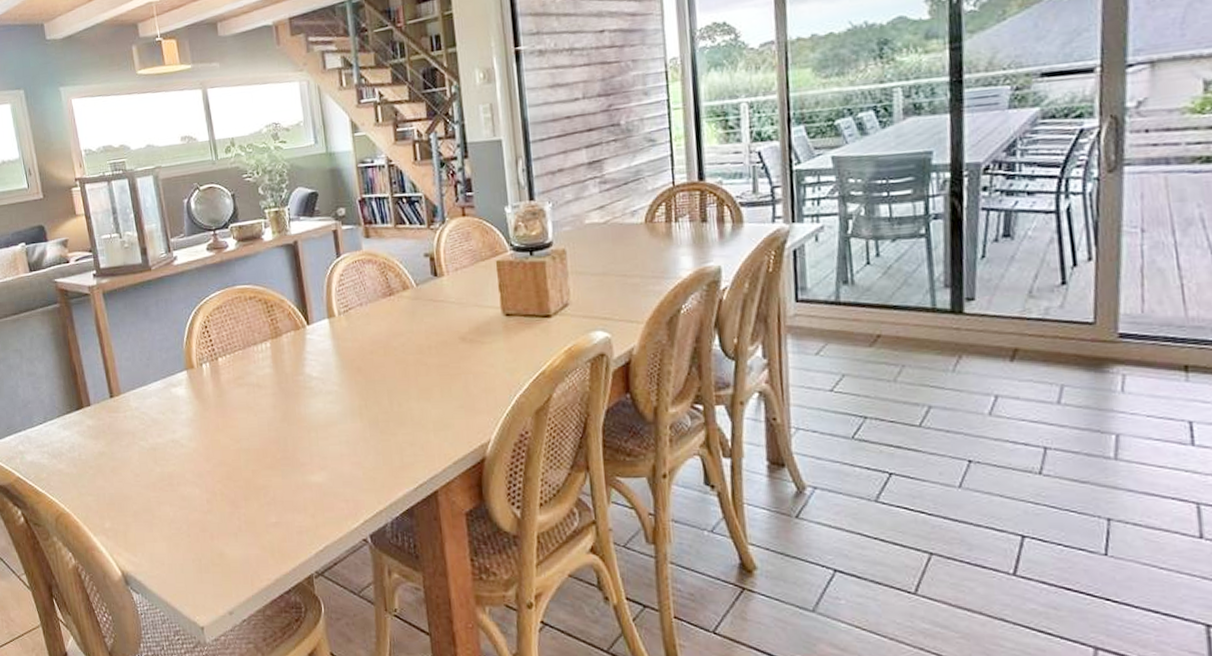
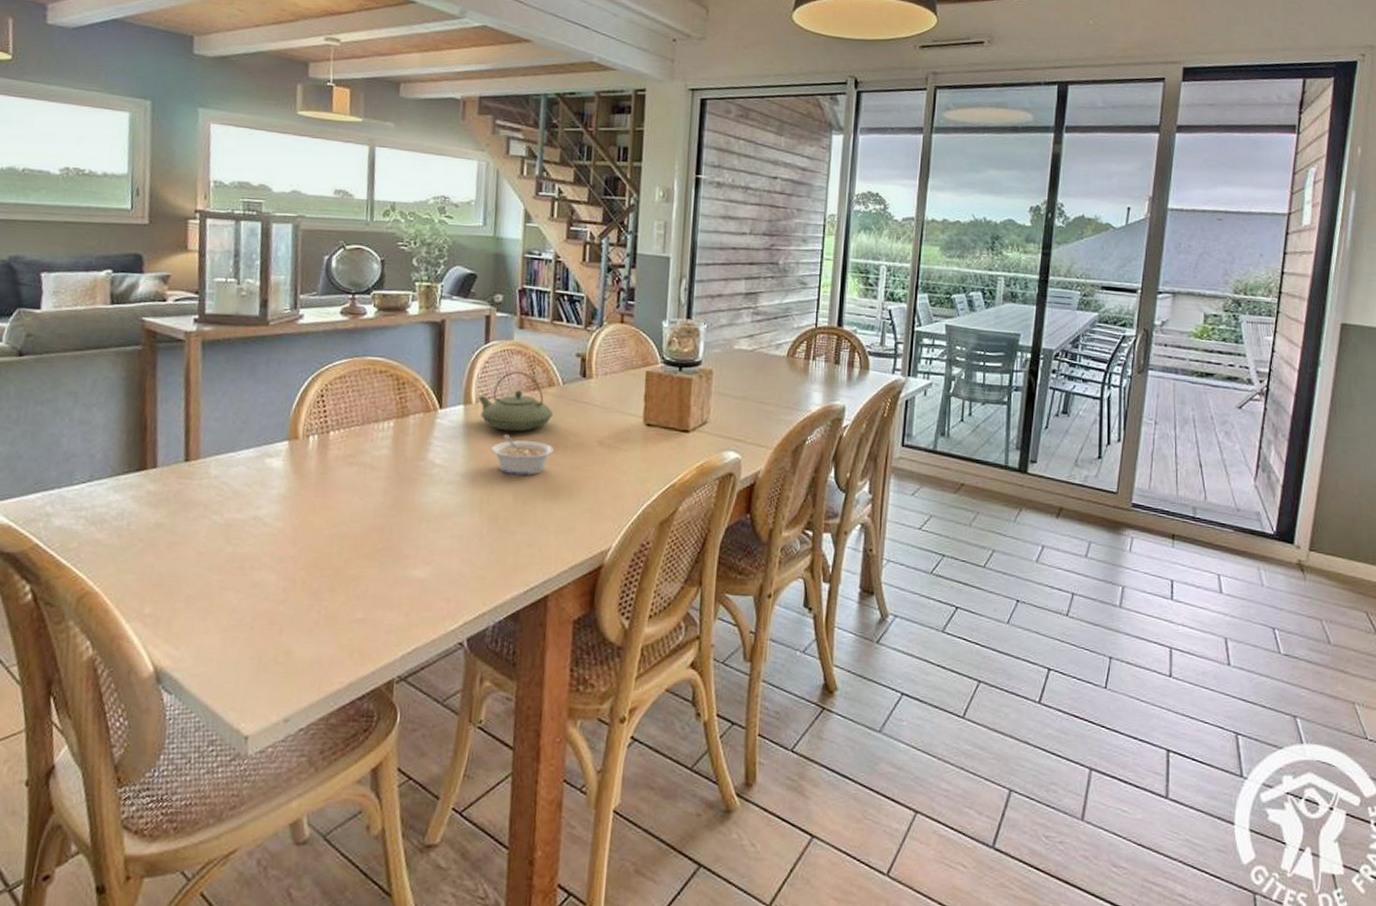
teapot: none [340,279,413,339] -> present [478,371,554,432]
legume: none [360,341,418,380] -> present [491,434,554,476]

